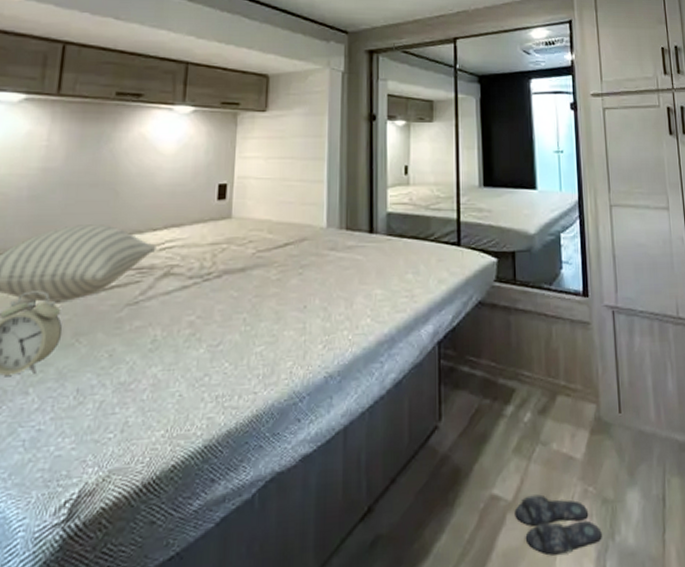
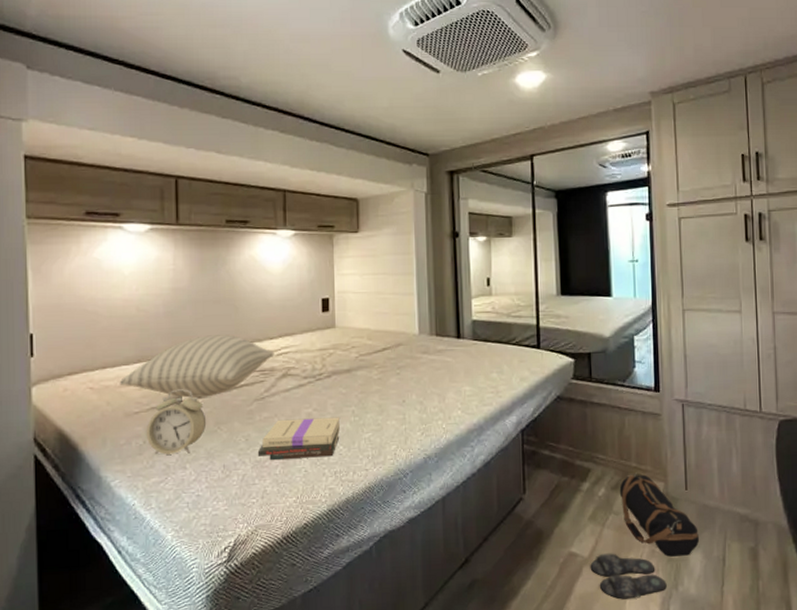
books: none [122,326,229,381] -> present [257,417,341,460]
duffel bag: none [547,394,637,497] -> present [619,473,700,557]

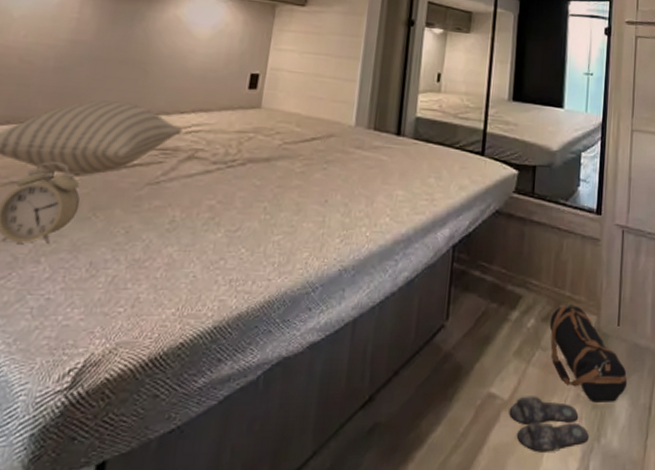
books: present [257,417,341,460] -> none [137,210,249,261]

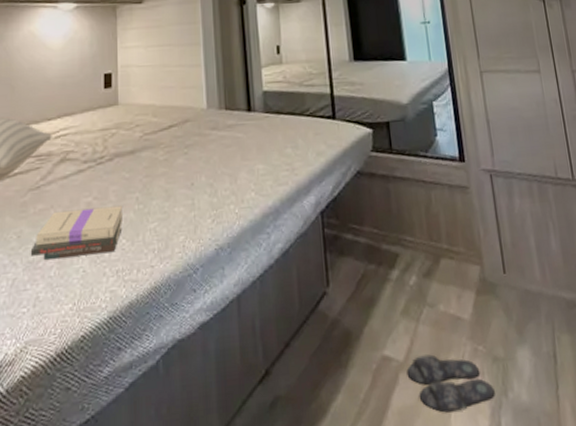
books: none [137,210,249,261] -> present [30,205,123,260]
duffel bag: present [549,304,628,403] -> none [431,256,526,356]

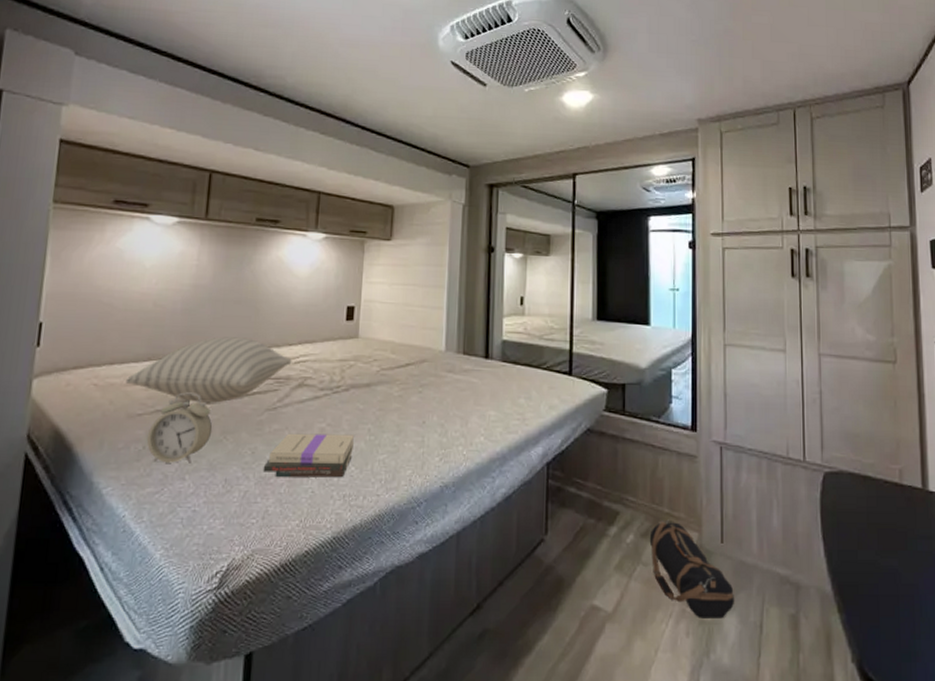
slippers: present [406,354,495,413] -> none [613,609,697,665]
duffel bag: none [431,256,526,356] -> present [649,520,735,619]

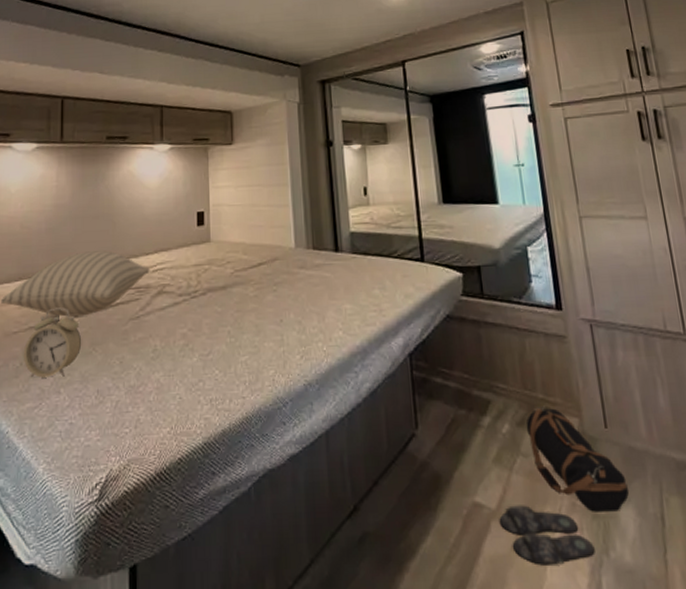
books: present [262,433,355,478] -> none [131,338,216,385]
slippers: none [613,609,697,665] -> present [499,505,595,566]

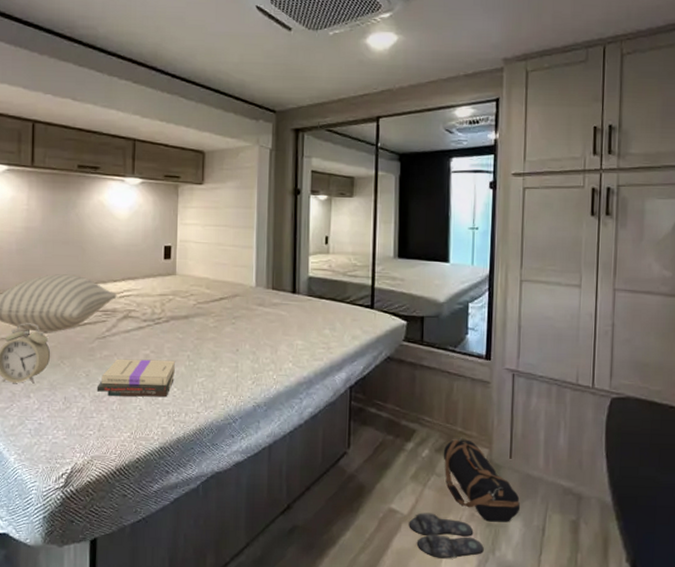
books: none [131,338,216,385] -> present [96,358,176,397]

